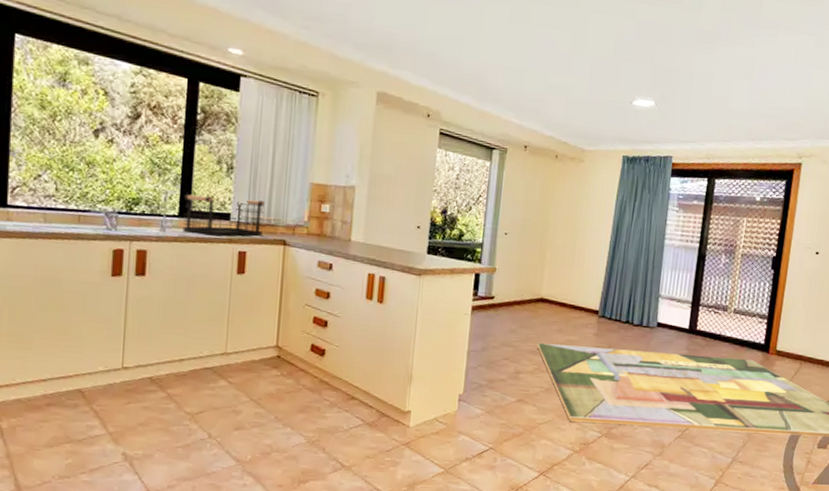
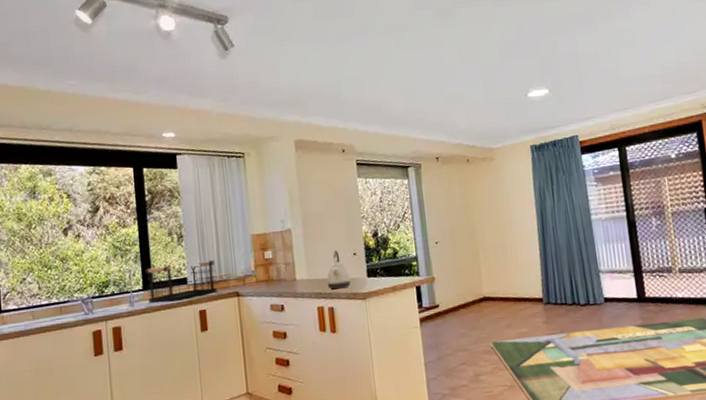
kettle: none [382,219,410,260] -> present [326,250,351,290]

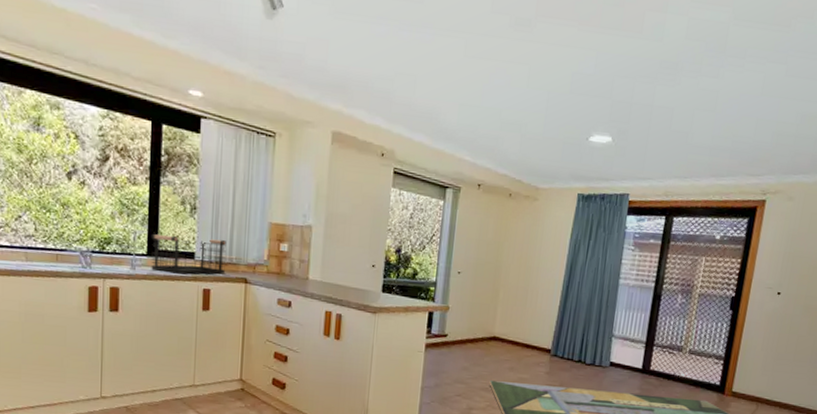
kettle: present [326,250,351,290] -> none [338,258,365,298]

